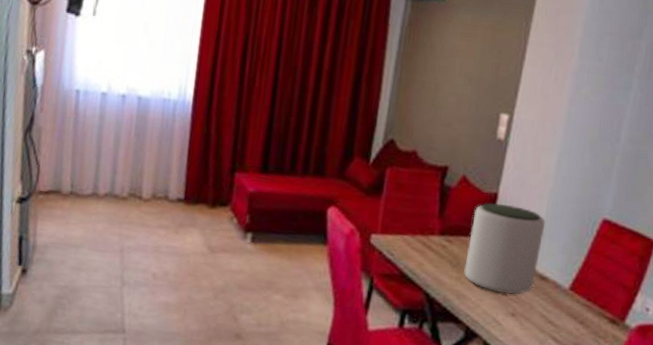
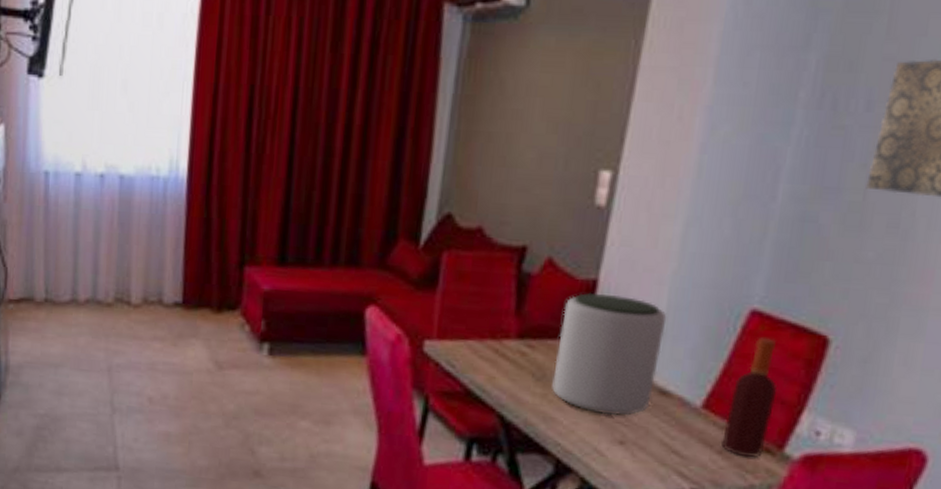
bottle: none [582,238,621,328] -> present [720,336,778,459]

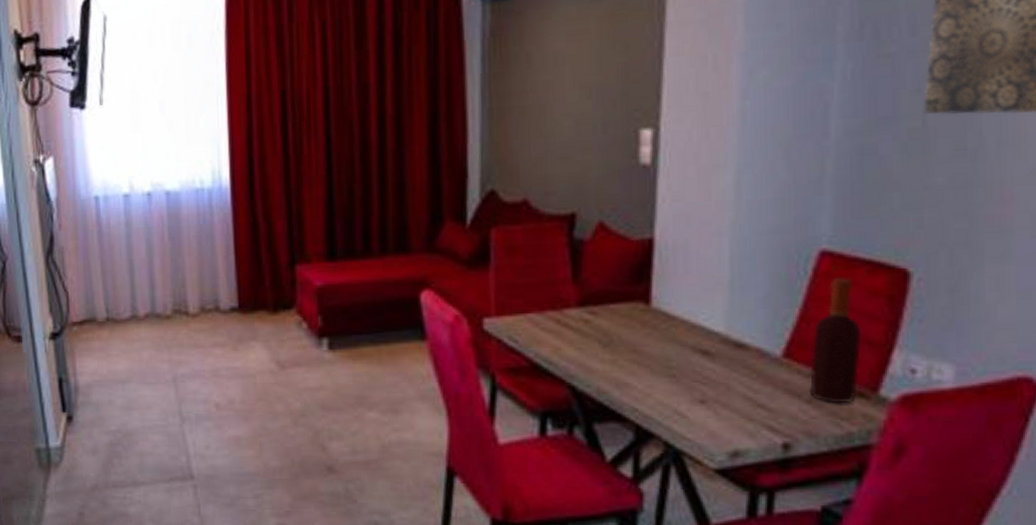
plant pot: present [552,292,667,416] -> none [620,252,732,375]

